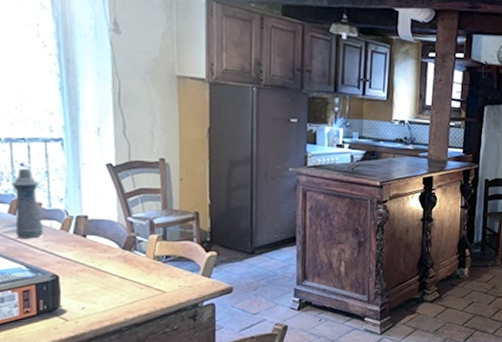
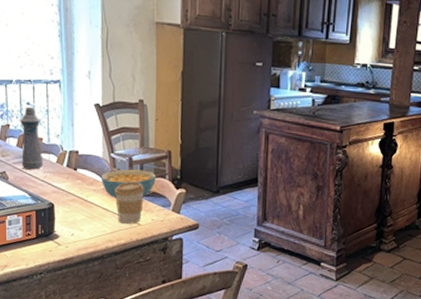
cereal bowl: none [116,233,182,267] -> present [100,169,156,199]
coffee cup: none [133,246,168,292] -> present [114,181,144,224]

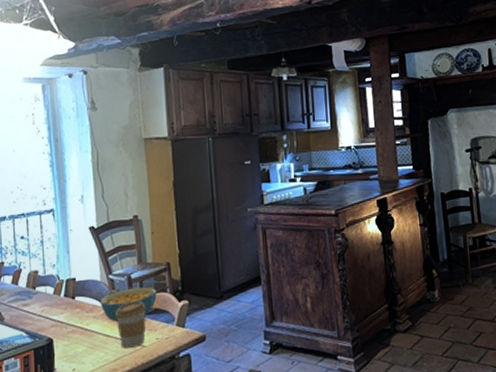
bottle: present [19,106,43,170] -> none [13,240,40,306]

